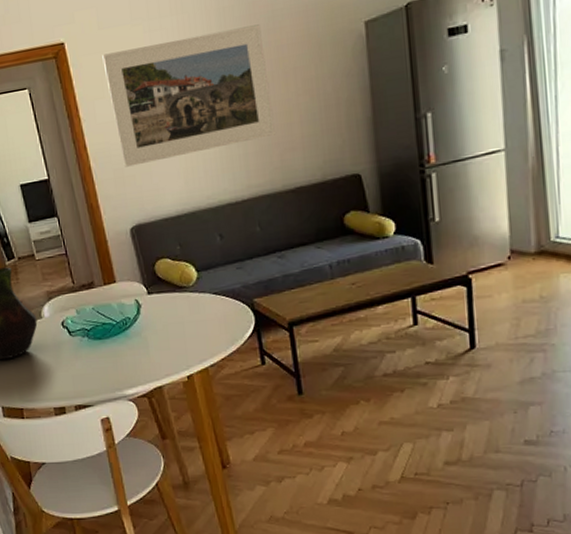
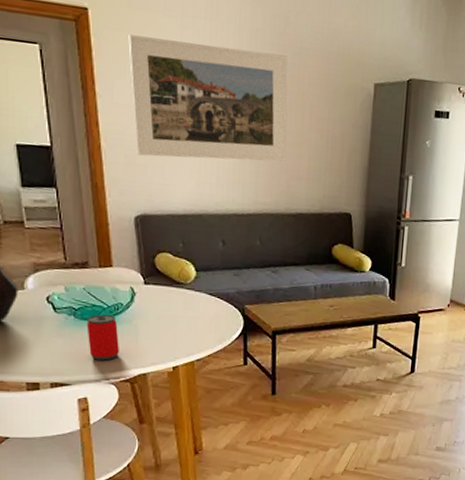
beverage can: none [99,331,133,378] -> present [86,315,119,361]

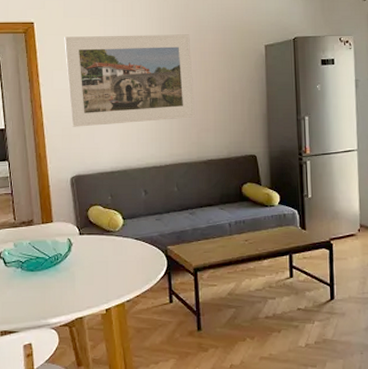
beverage can: present [86,315,119,361] -> none [31,265,59,307]

